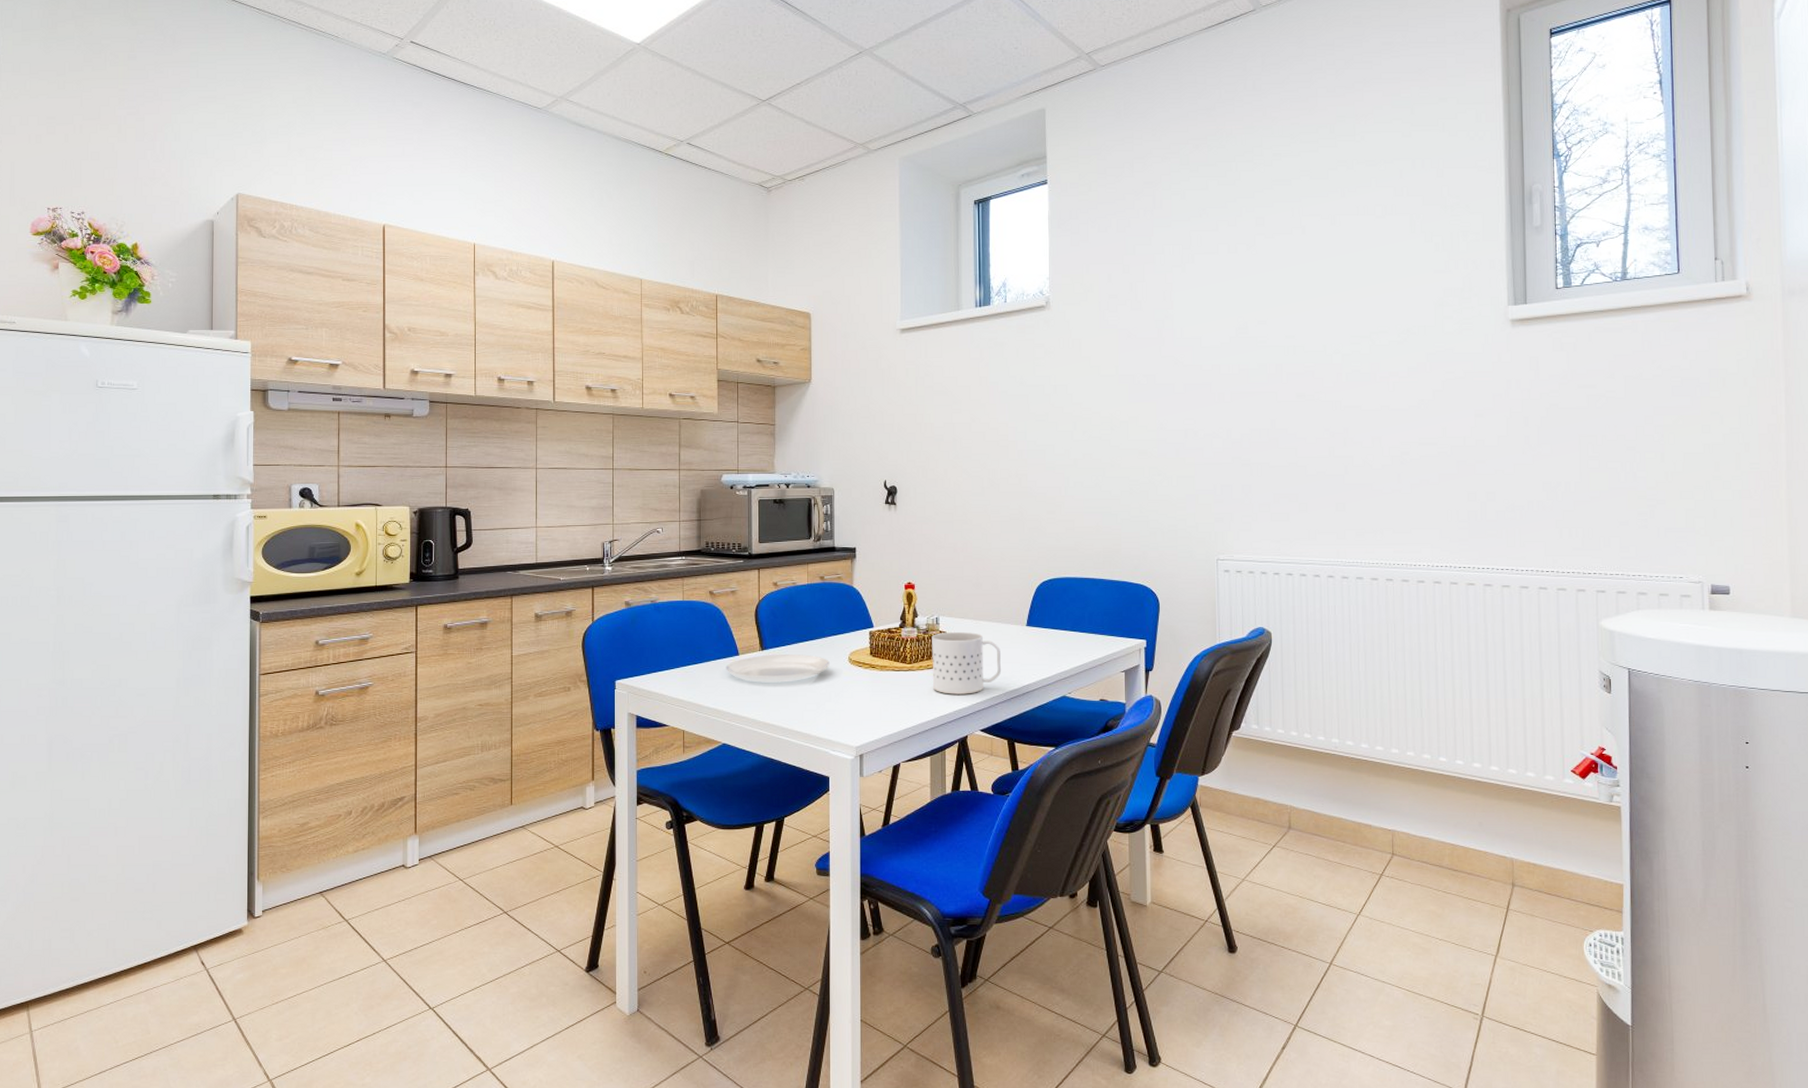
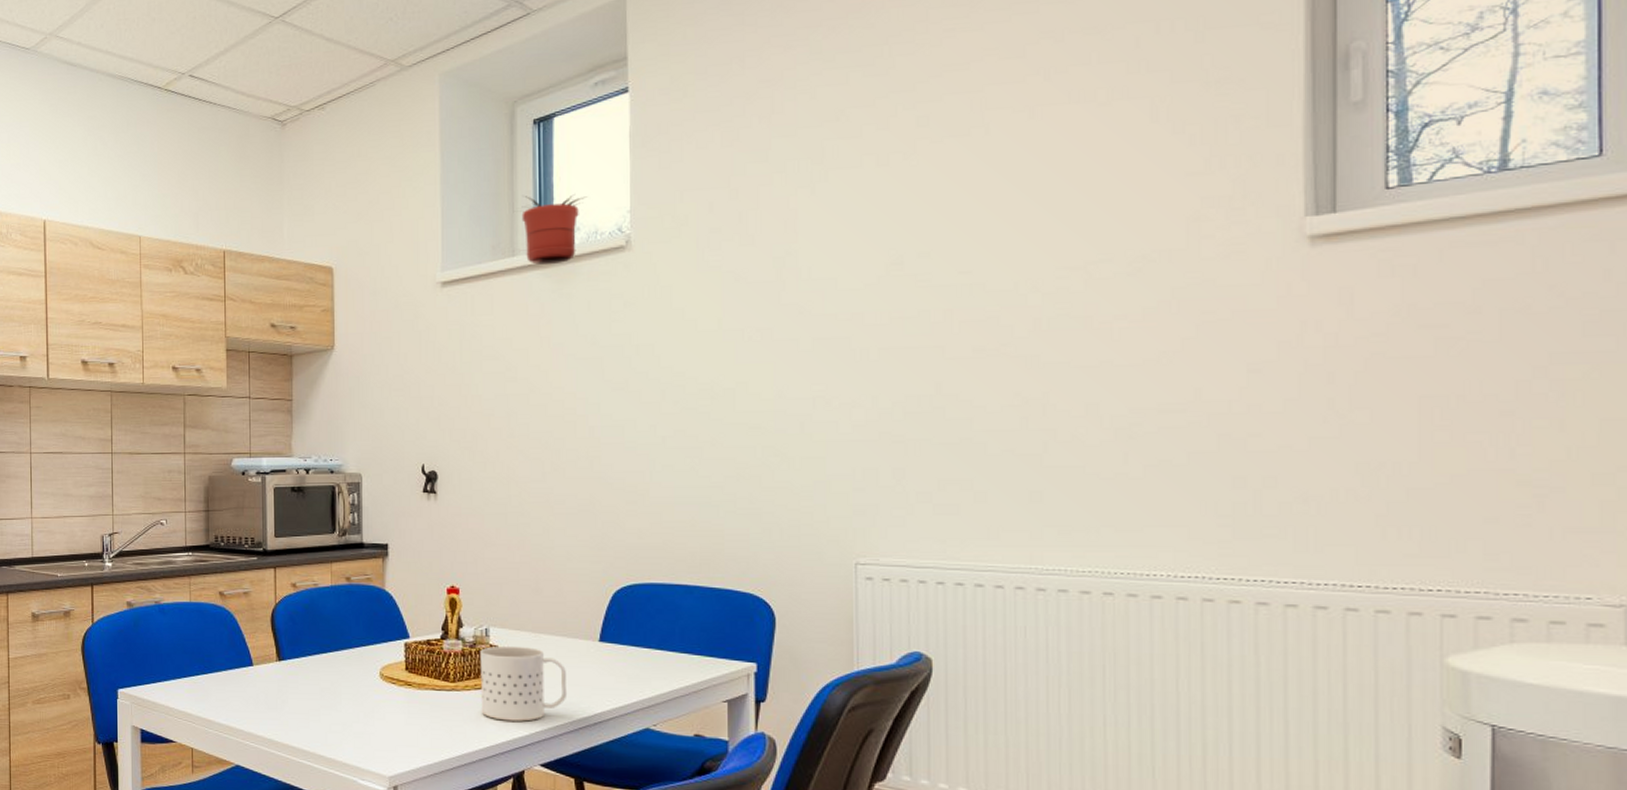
plate: present [726,654,830,683] -> none [238,666,358,699]
planter: none [965,262,1016,318] -> present [521,194,588,265]

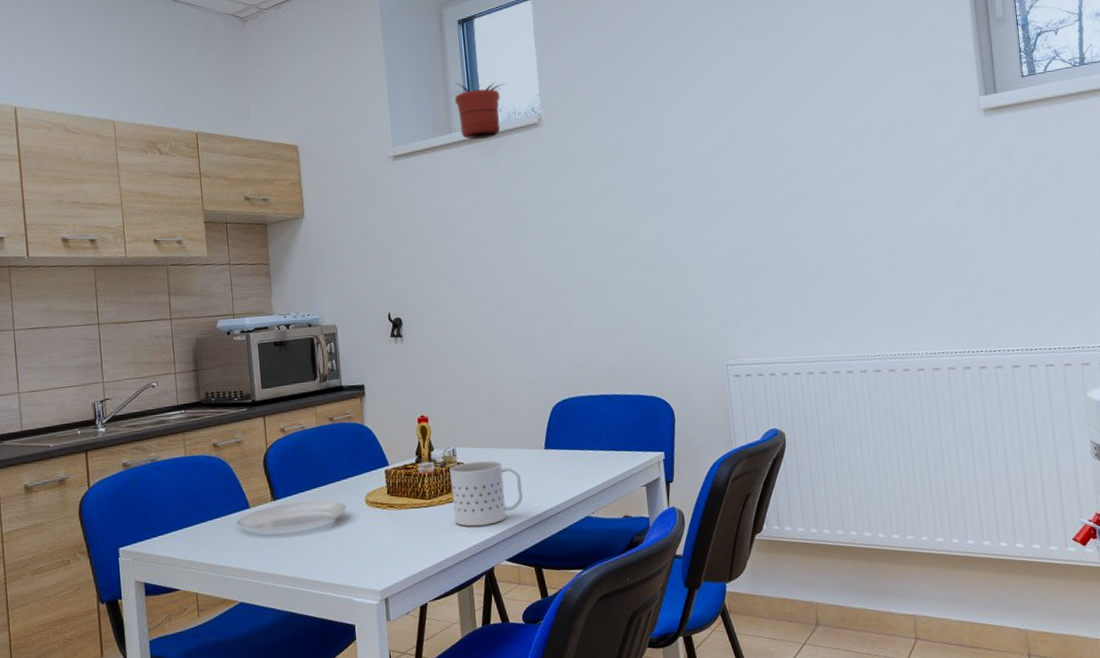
plate: none [238,666,358,699] -> present [236,500,346,535]

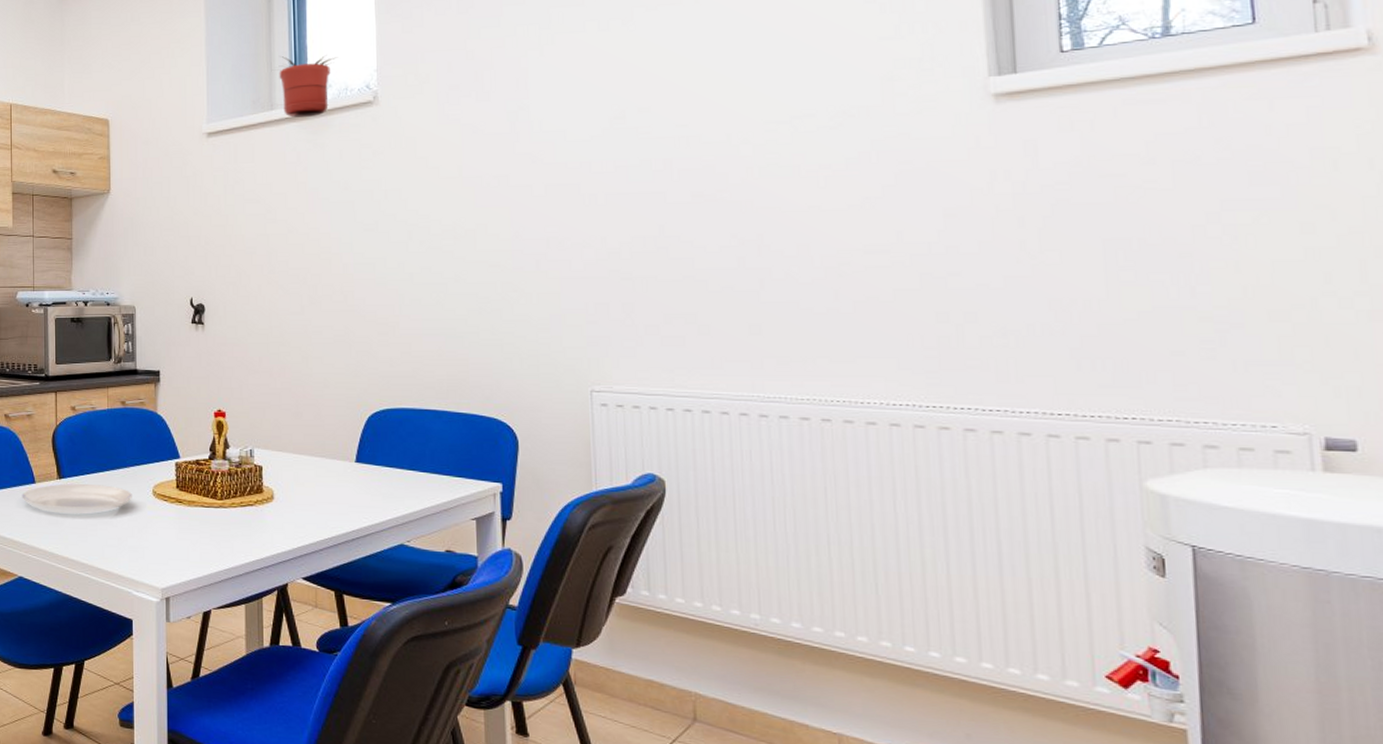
mug: present [449,460,524,527] -> none [245,465,327,537]

